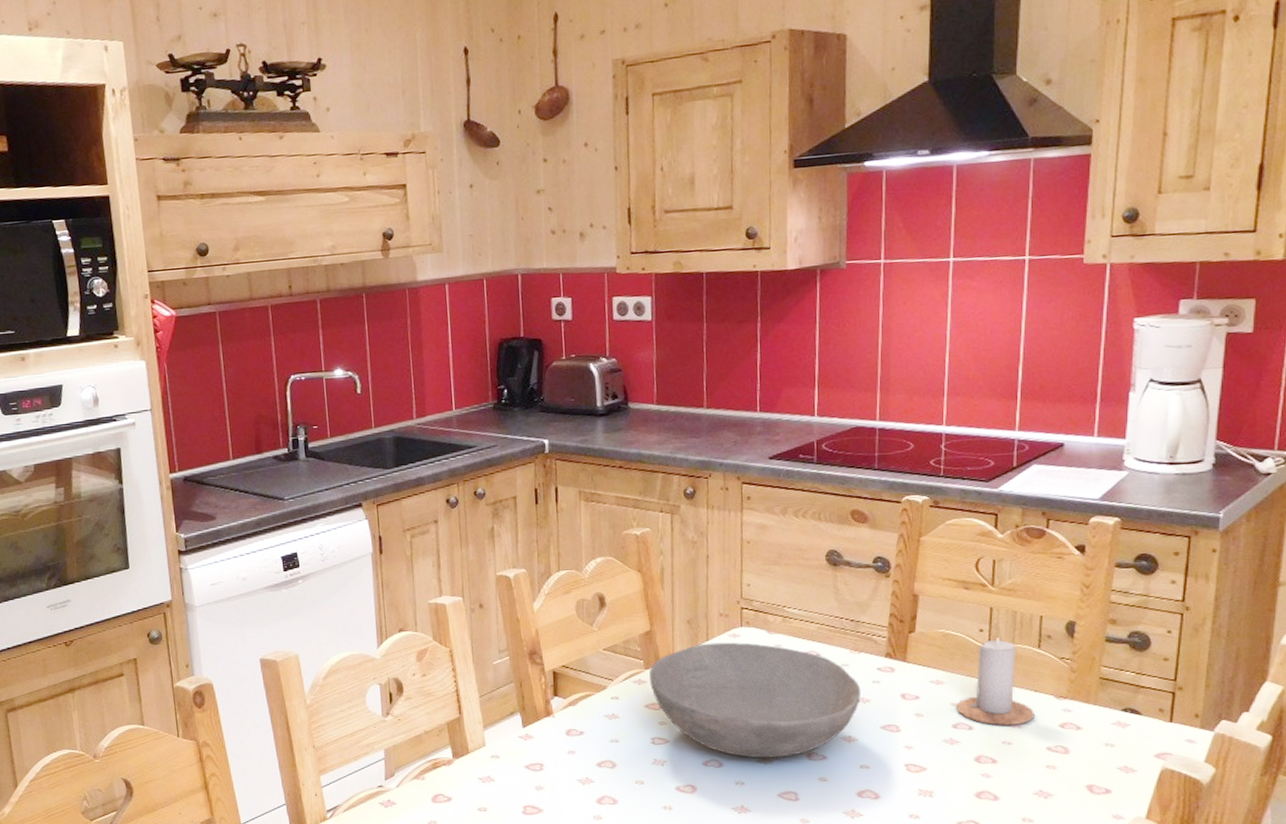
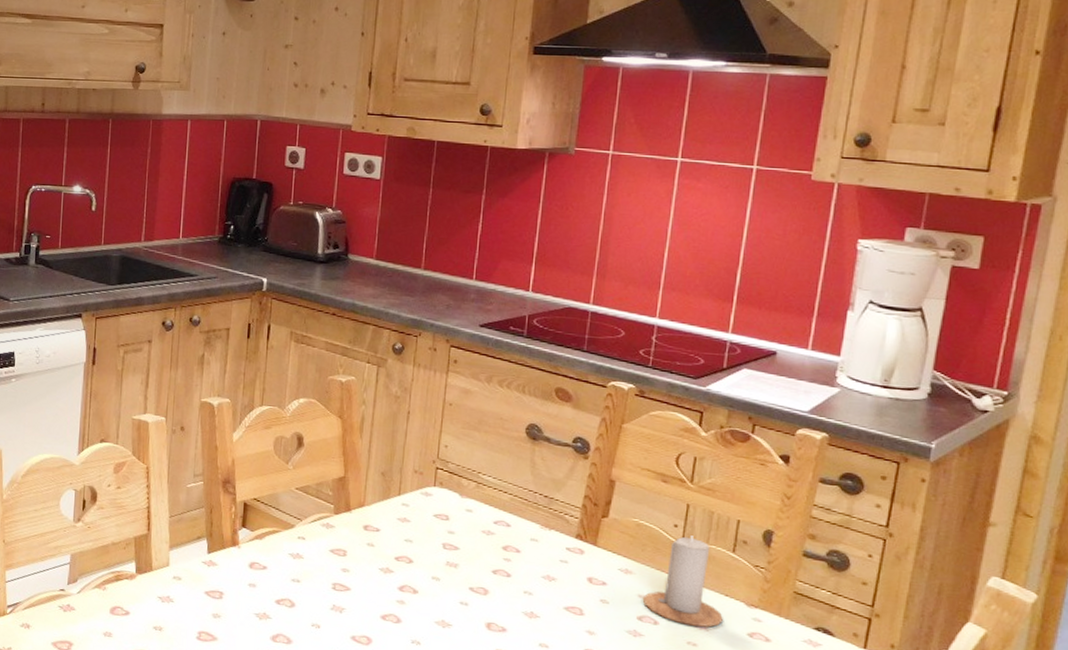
bowl: present [649,642,860,758] -> none [338,497,547,623]

